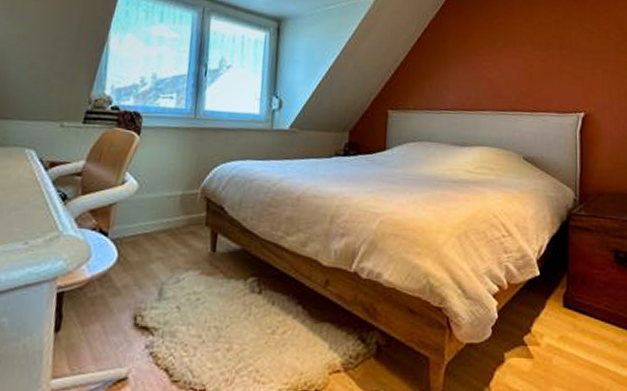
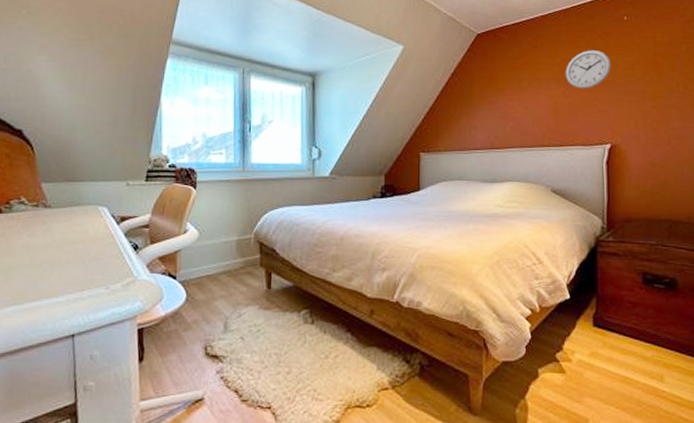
wall clock: none [540,15,586,54] -> present [565,50,611,89]

